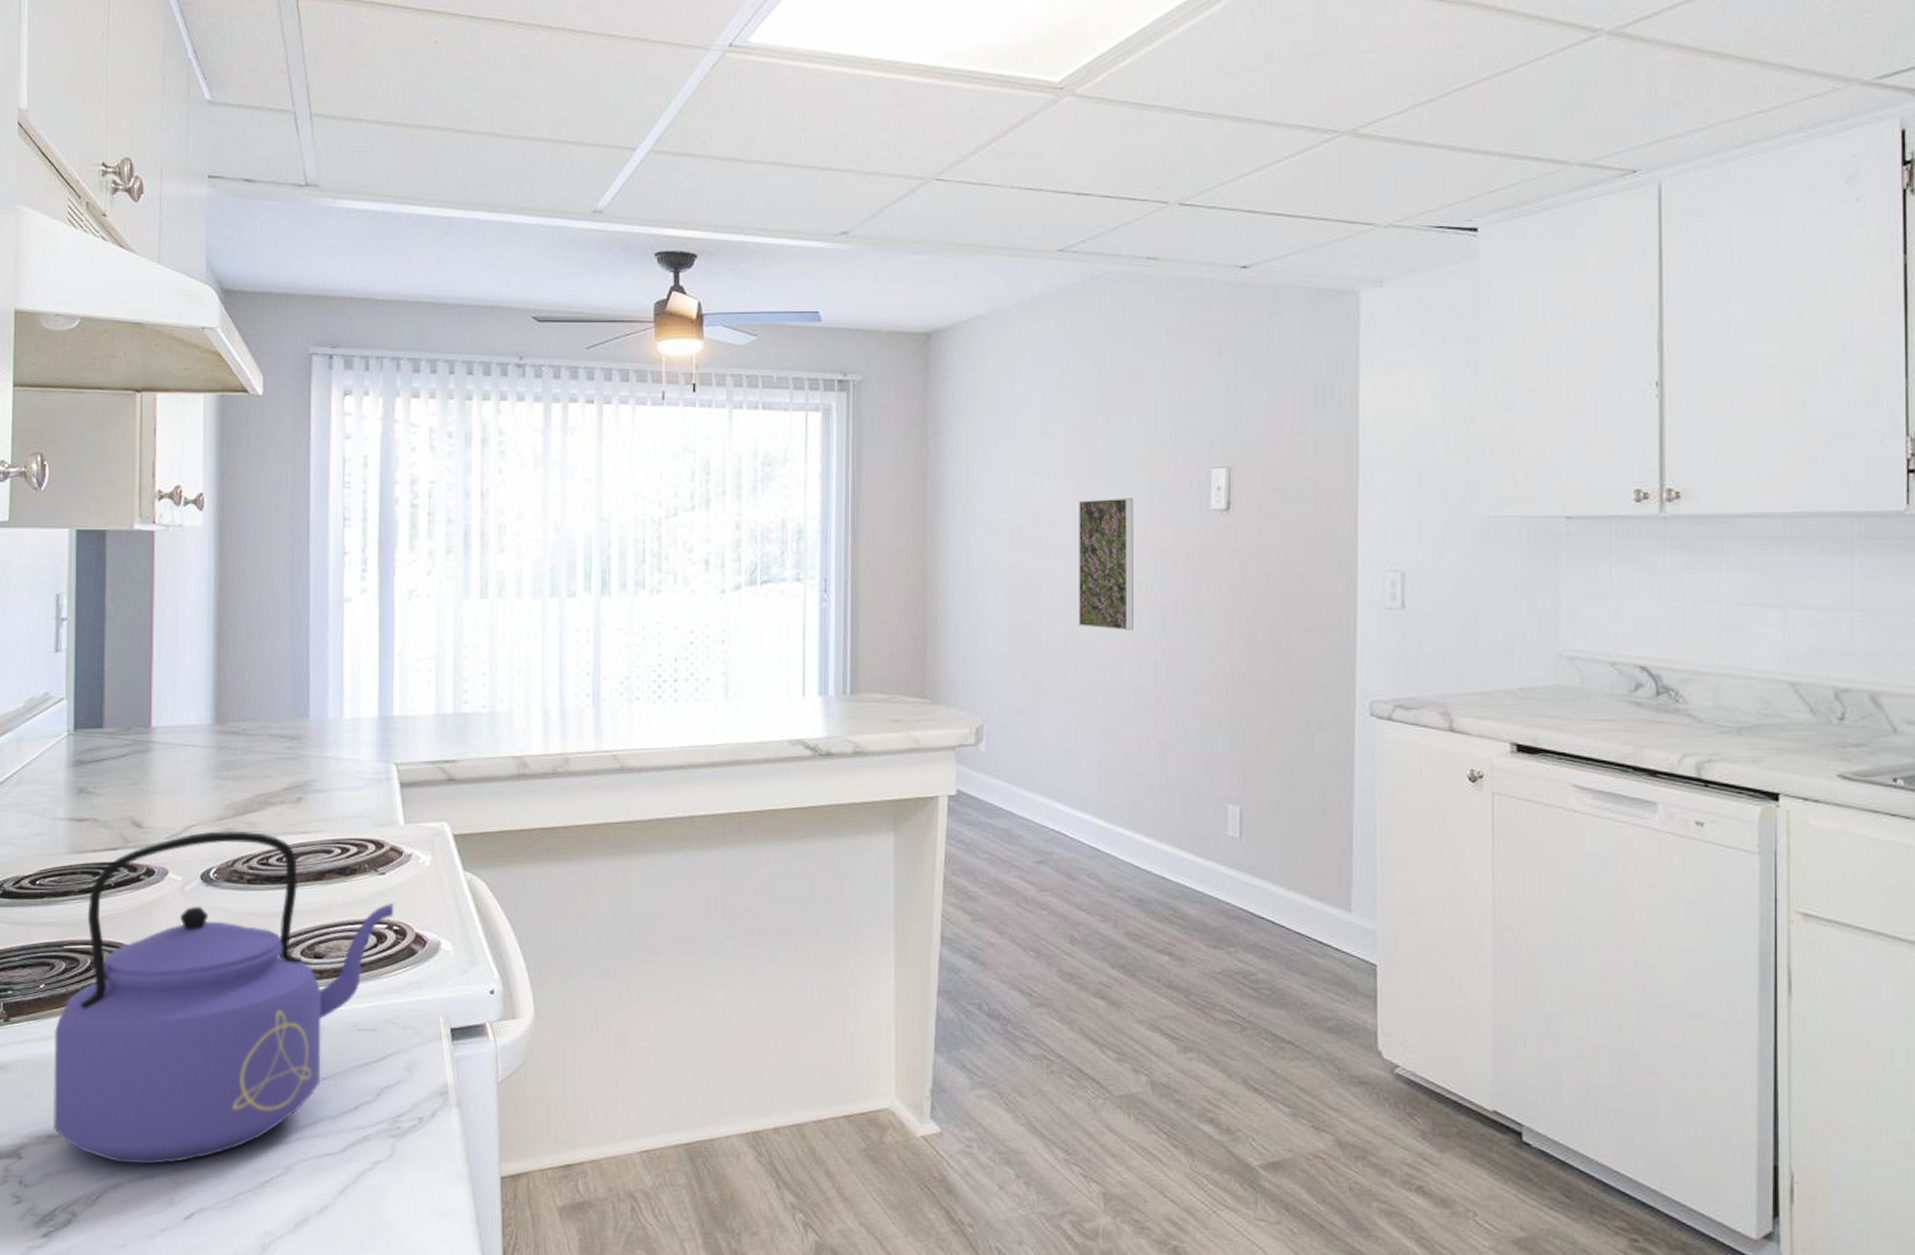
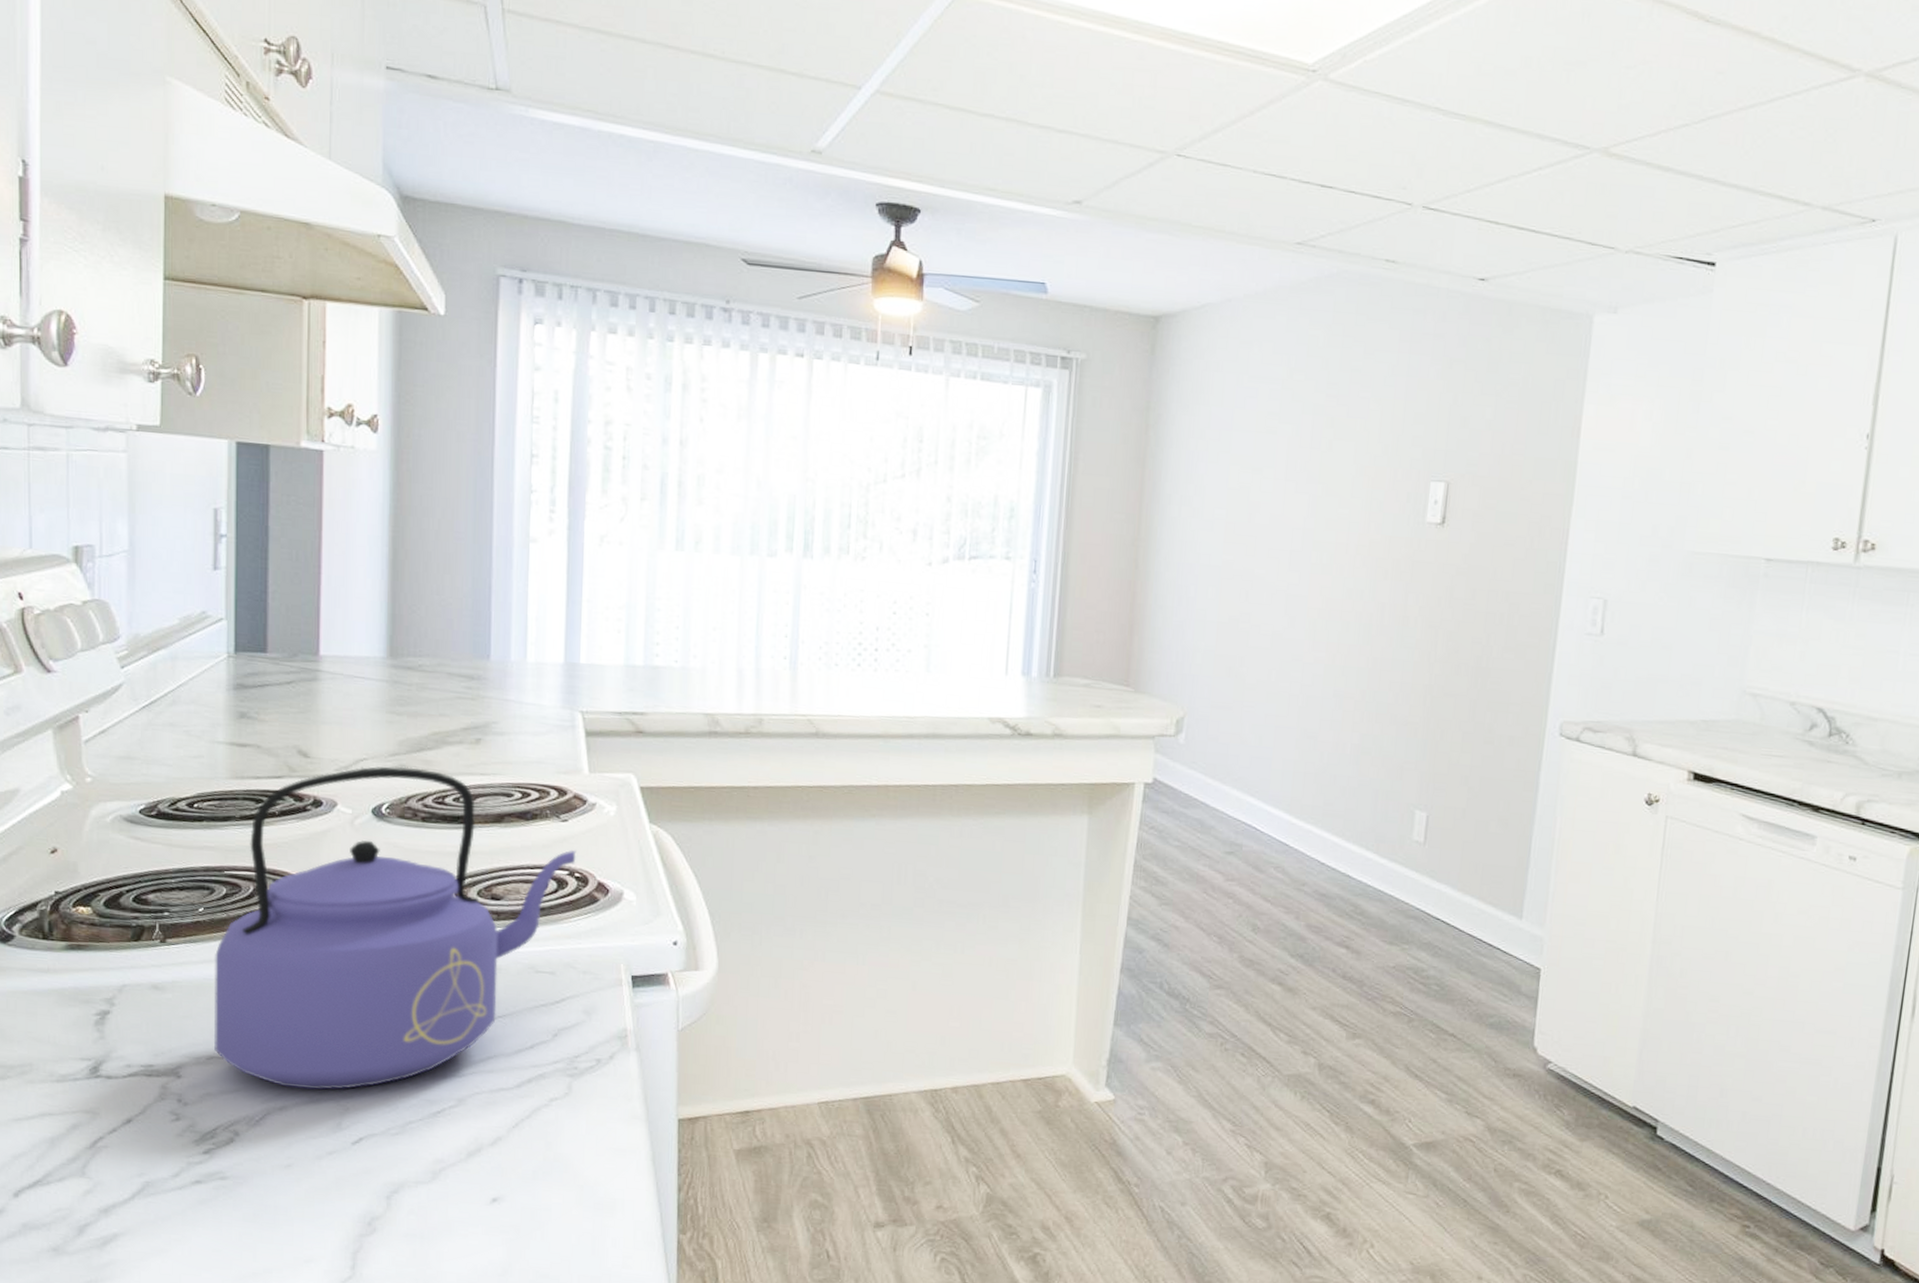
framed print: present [1079,498,1134,631] -> none [1286,502,1351,636]

